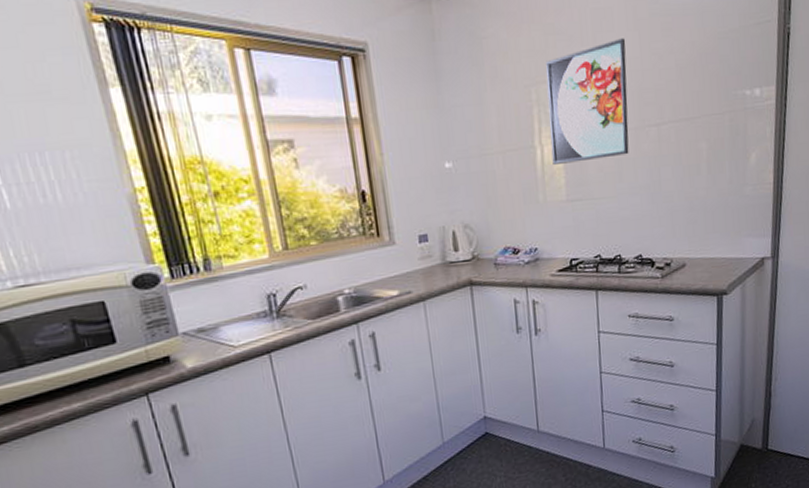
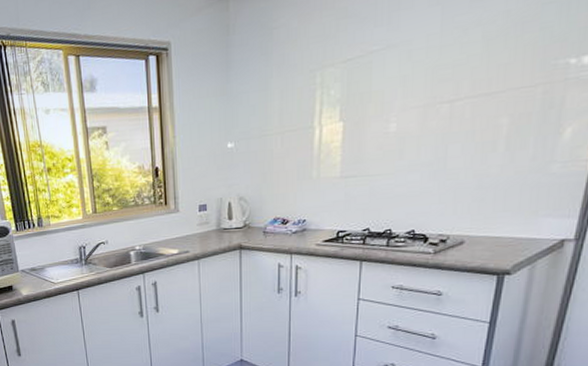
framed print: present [545,38,629,166] -> none [330,15,426,144]

